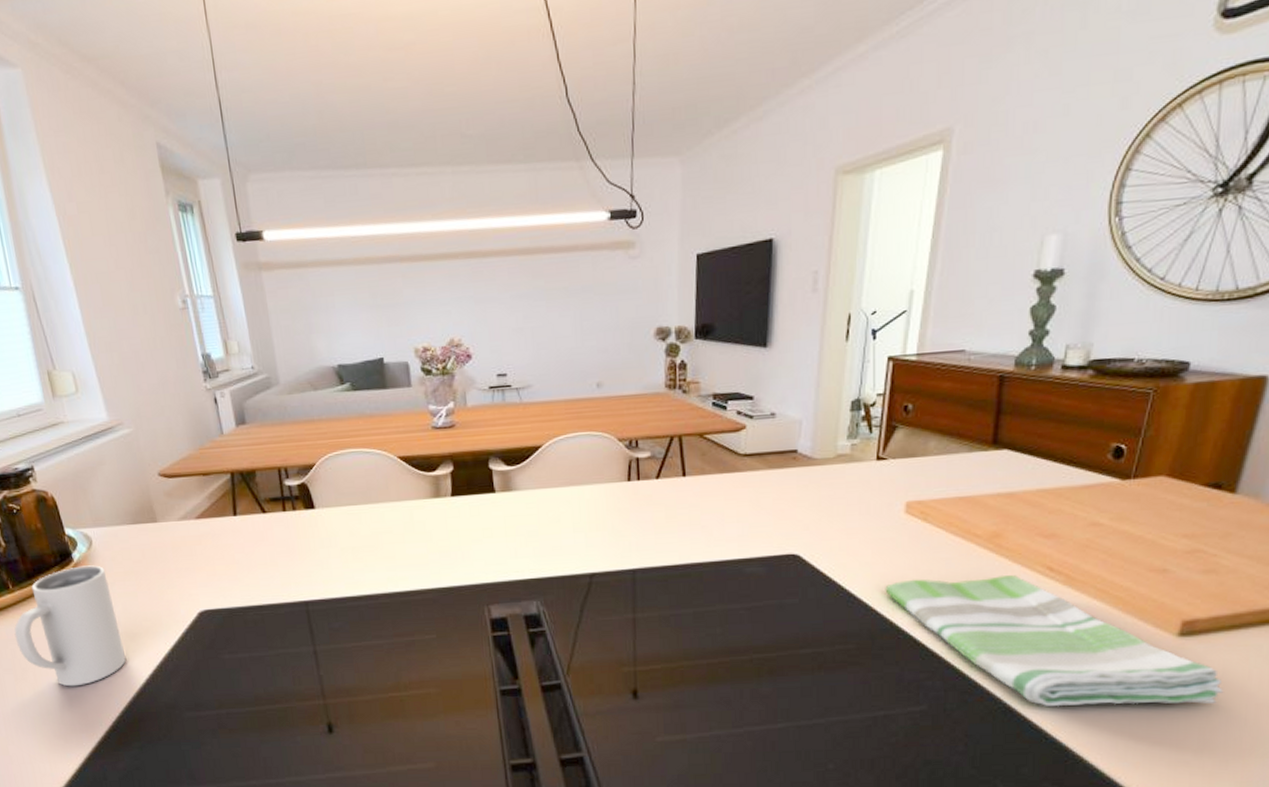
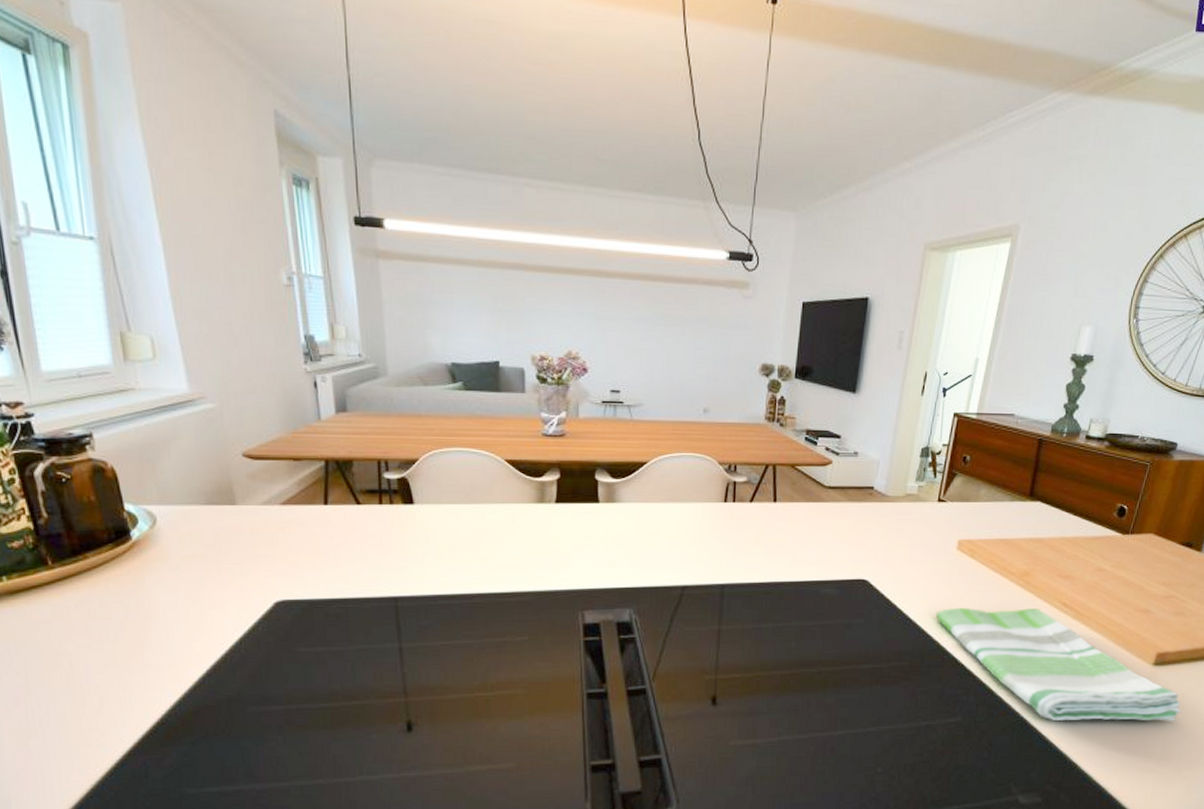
mug: present [14,565,127,687] -> none [49,545,185,676]

